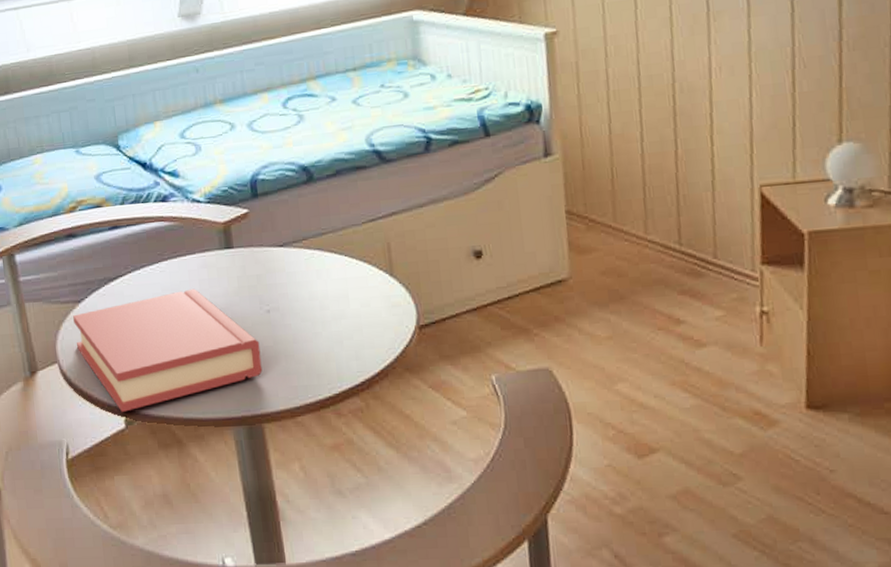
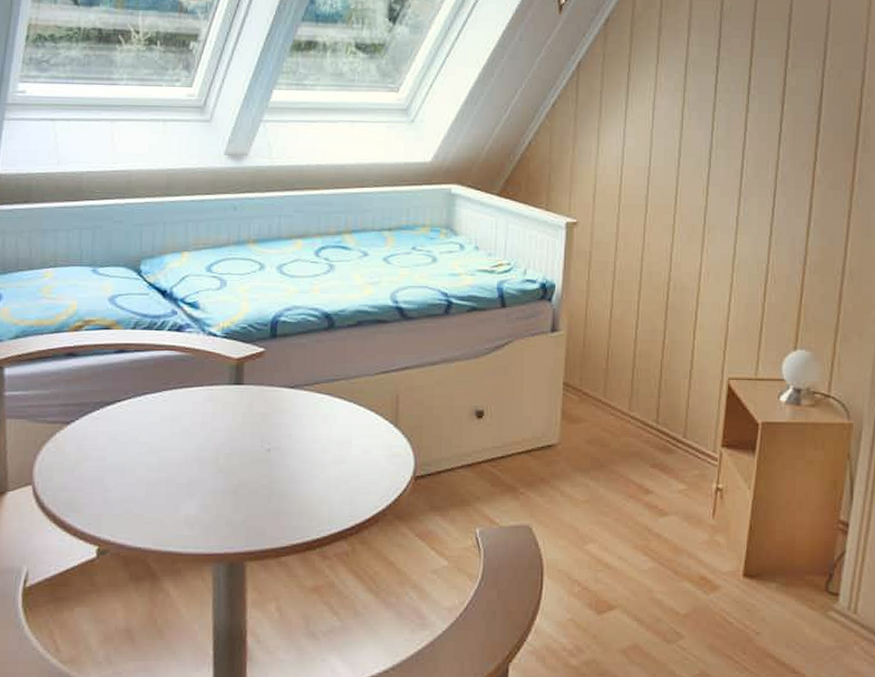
hardback book: present [73,288,263,412] -> none [56,421,255,541]

